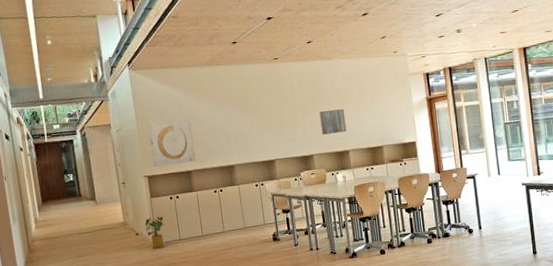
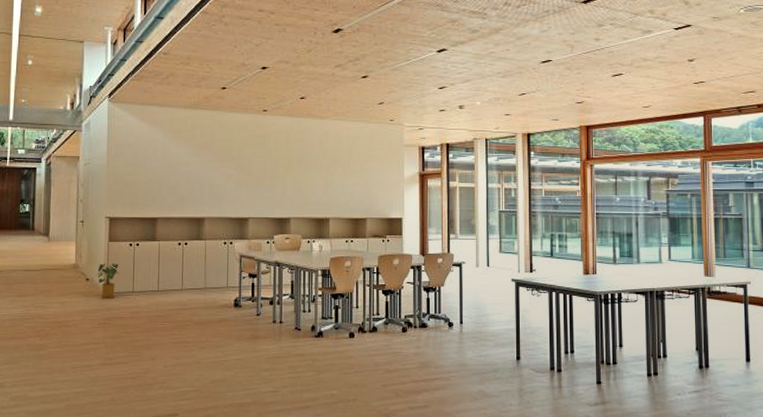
wall art: present [147,118,196,167] -> none [117,160,165,209]
wall art: present [319,109,347,135] -> none [303,173,330,198]

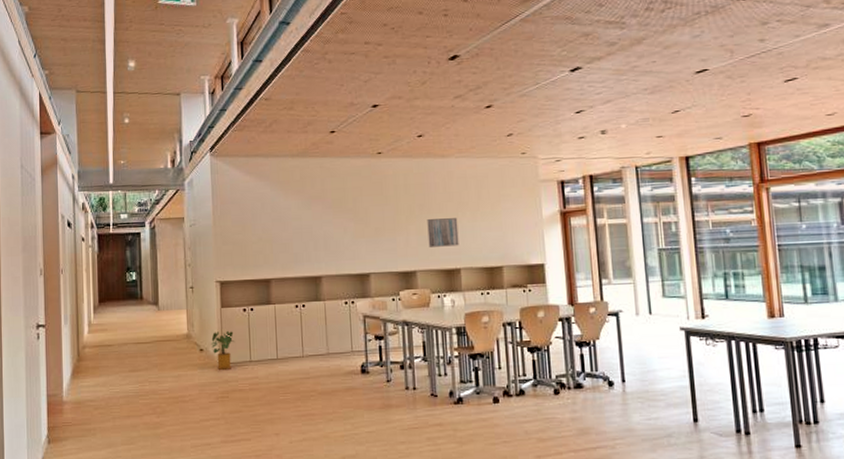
wall art: none [303,173,330,198] -> present [427,218,459,247]

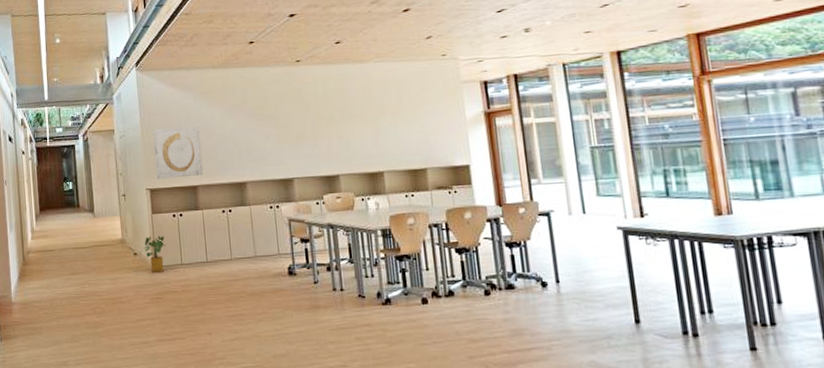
wall art: none [225,216,277,271] -> present [152,126,204,179]
wall art: present [427,218,459,247] -> none [348,122,381,152]

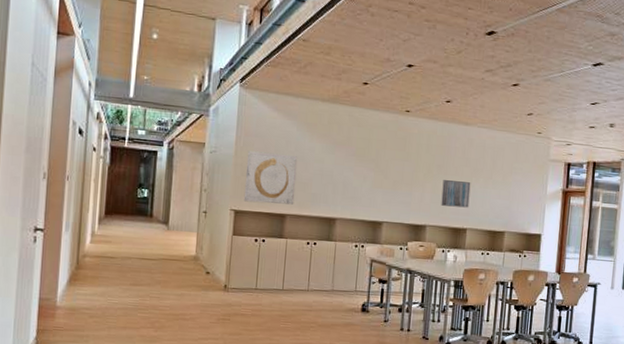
house plant: present [143,235,167,272] -> none [217,257,243,294]
wall art: none [348,122,381,152] -> present [441,180,471,208]

